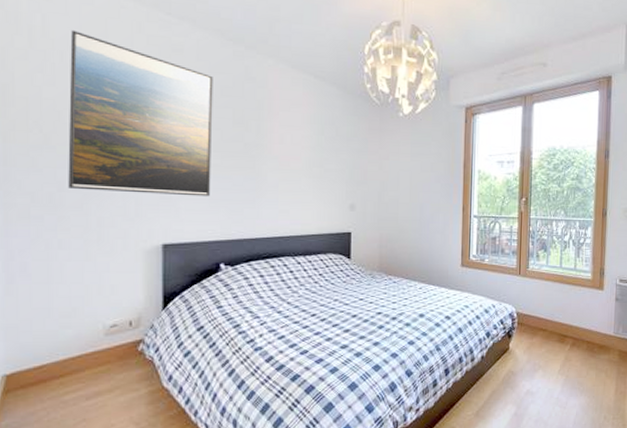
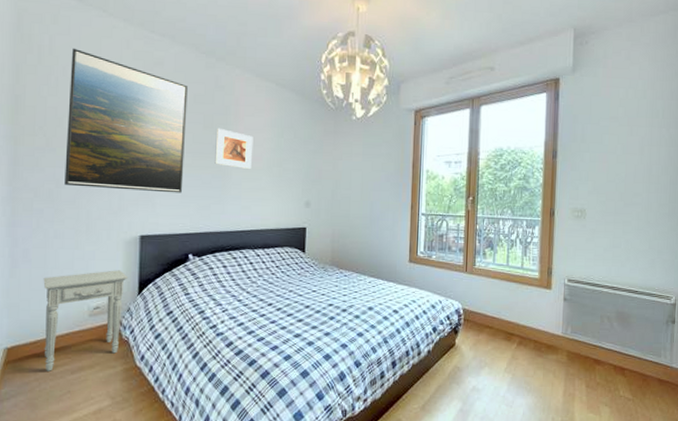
nightstand: none [47,283,151,399] -> present [43,270,129,371]
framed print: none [247,124,290,169] -> present [215,128,254,169]

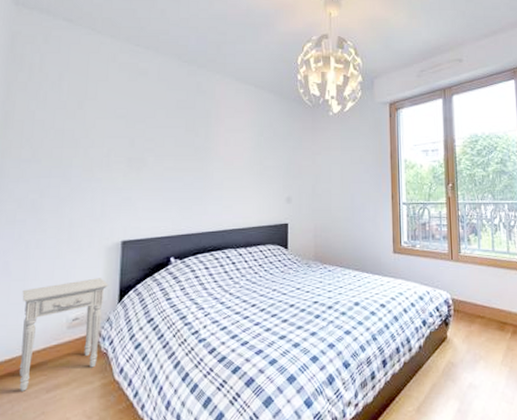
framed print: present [64,48,188,193] -> none [48,64,170,197]
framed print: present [215,128,254,169] -> none [196,130,234,168]

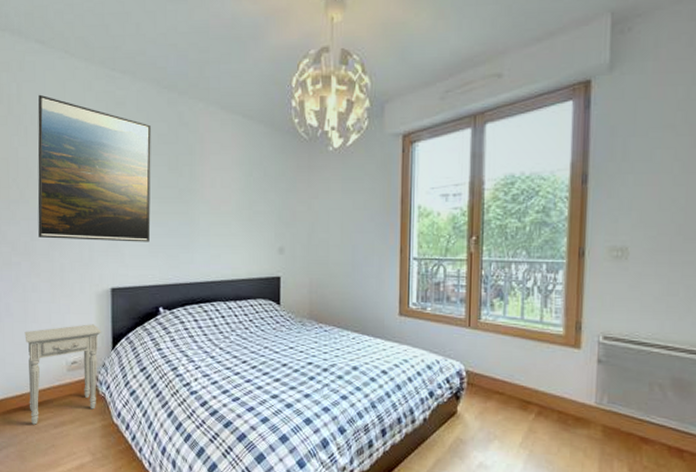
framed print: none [48,64,170,197] -> present [37,94,151,242]

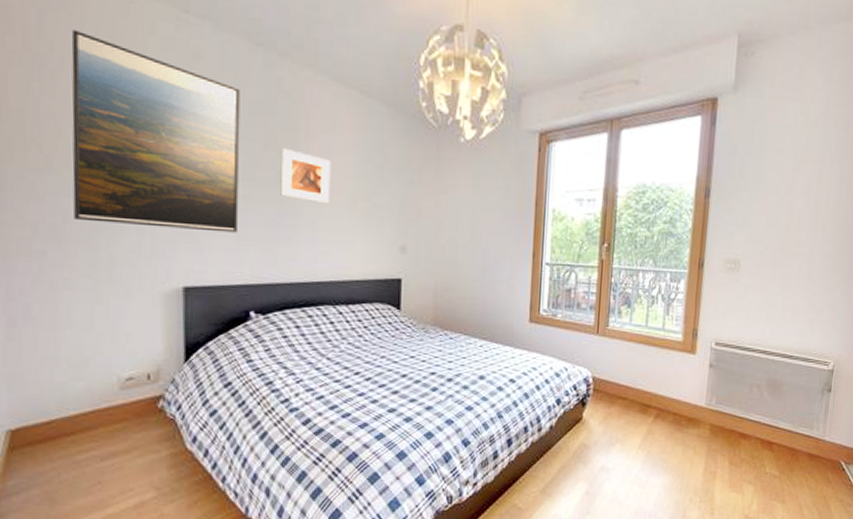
nightstand: present [24,324,102,425] -> none [53,331,171,458]
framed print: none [181,169,221,213] -> present [280,147,331,203]

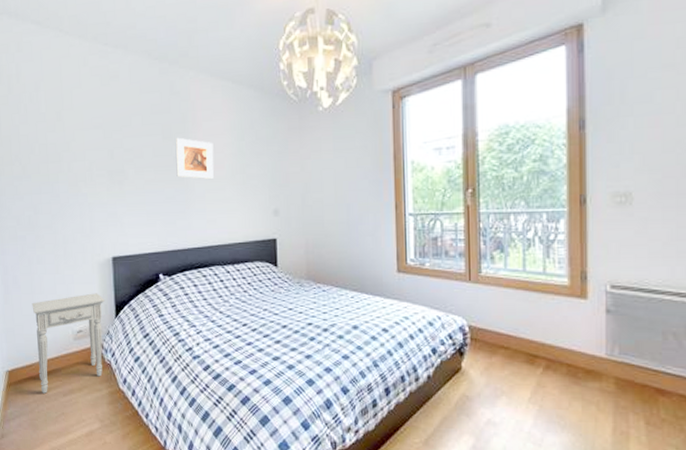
nightstand: none [53,331,171,458] -> present [32,293,105,394]
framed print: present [71,29,240,233] -> none [36,73,148,212]

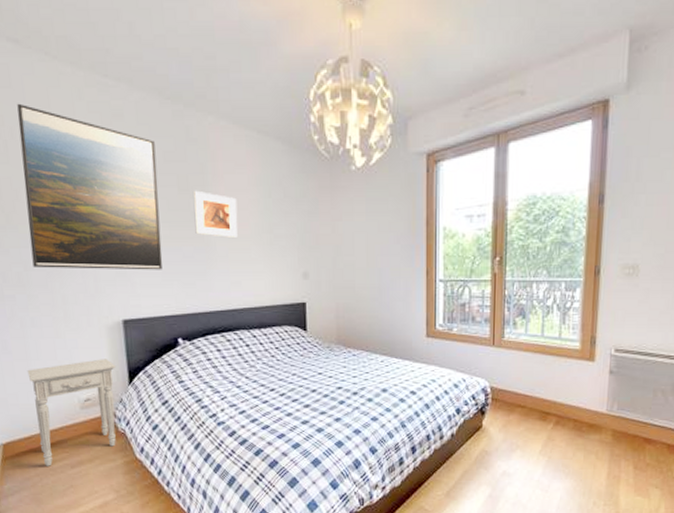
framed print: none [36,73,148,212] -> present [17,103,163,270]

